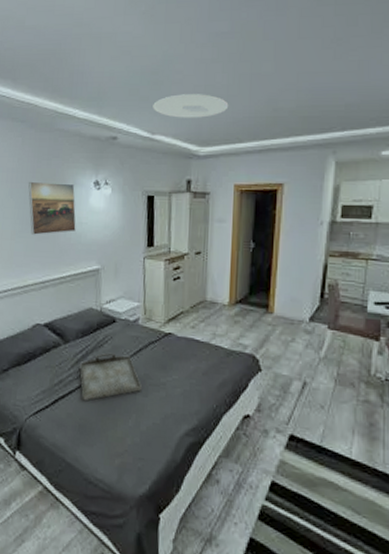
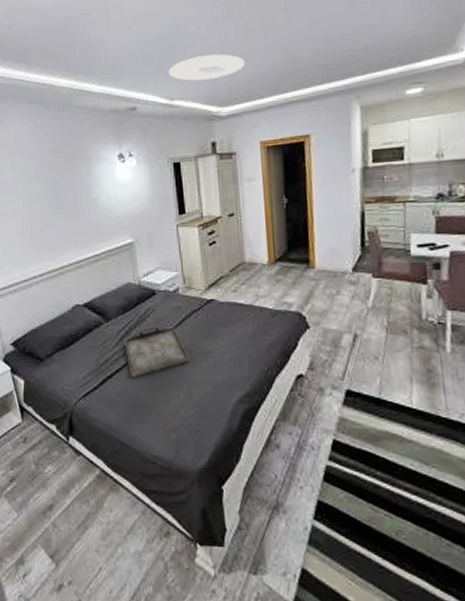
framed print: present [28,181,76,235] -> none [51,159,105,215]

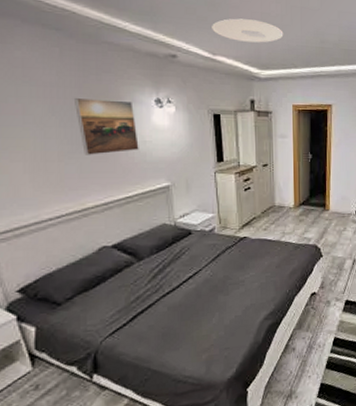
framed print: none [51,159,105,215] -> present [73,97,139,155]
serving tray: present [124,326,189,378] -> none [158,262,222,311]

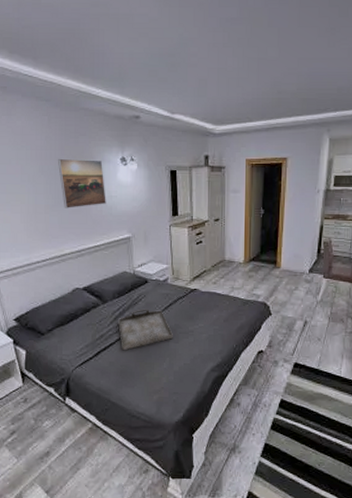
serving tray: none [158,262,222,311] -> present [118,309,173,351]
ceiling light: present [212,18,284,43] -> none [171,76,239,99]

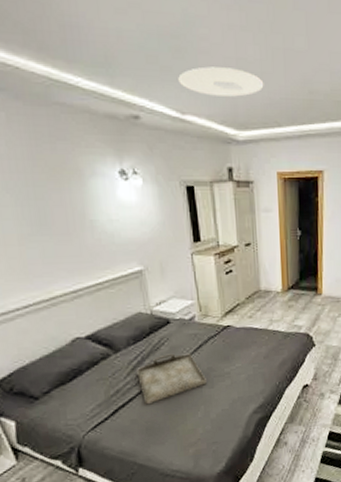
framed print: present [57,158,106,208] -> none [27,171,106,238]
ceiling light: none [171,76,239,99] -> present [178,66,264,97]

